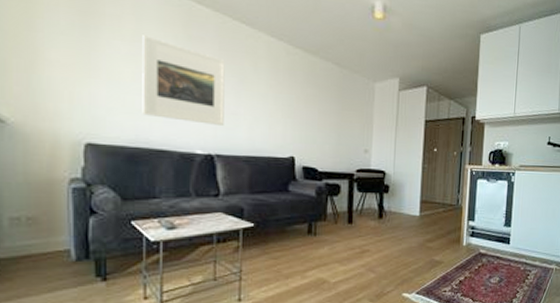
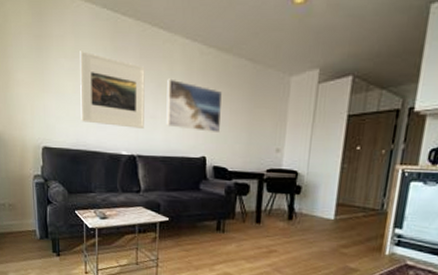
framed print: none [250,75,310,132] -> present [166,78,222,132]

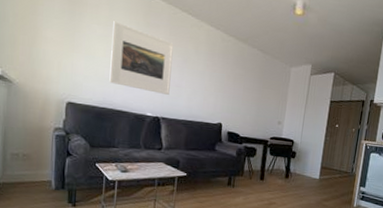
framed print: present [166,78,222,132] -> none [189,56,238,104]

